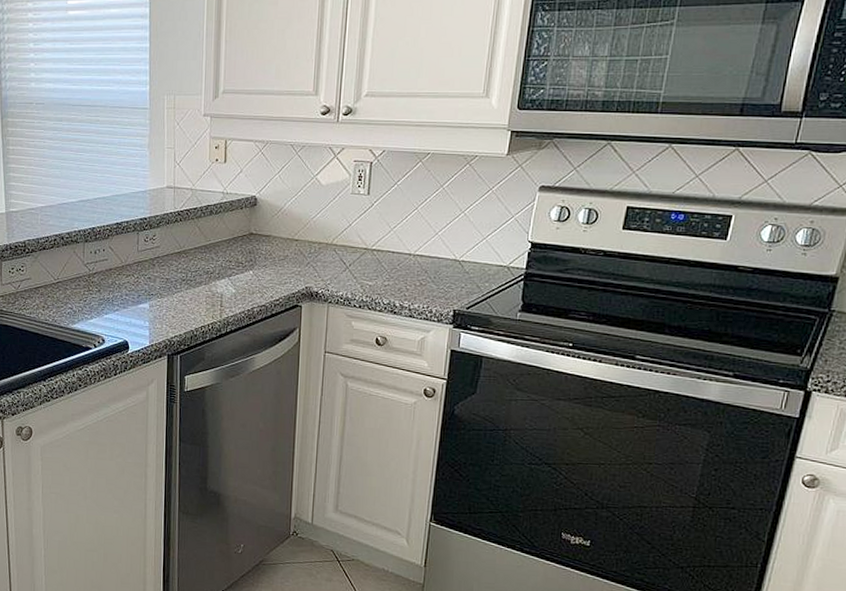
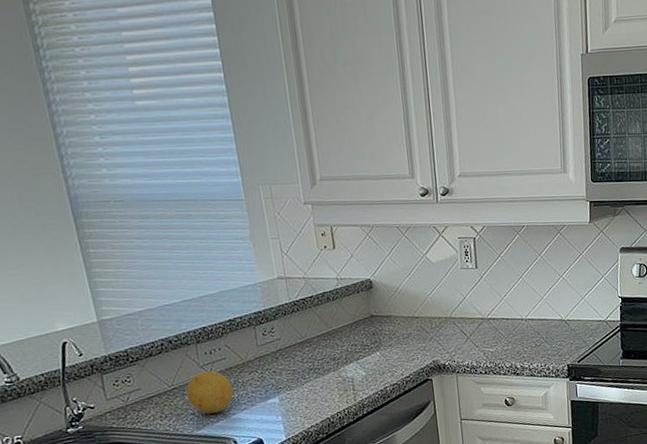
fruit: none [68,268,109,310] -> present [186,370,233,414]

